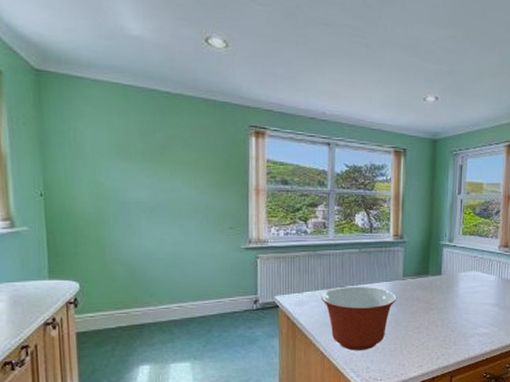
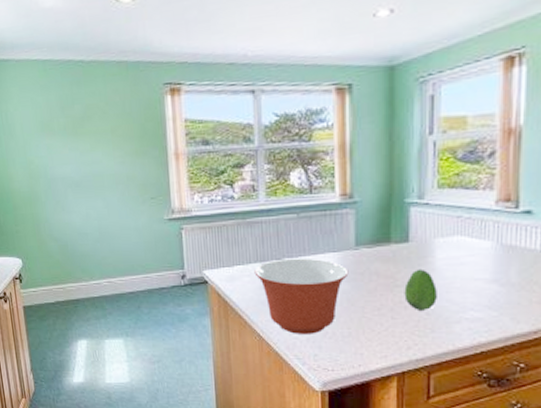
fruit: none [436,296,459,328] -> present [404,269,437,310]

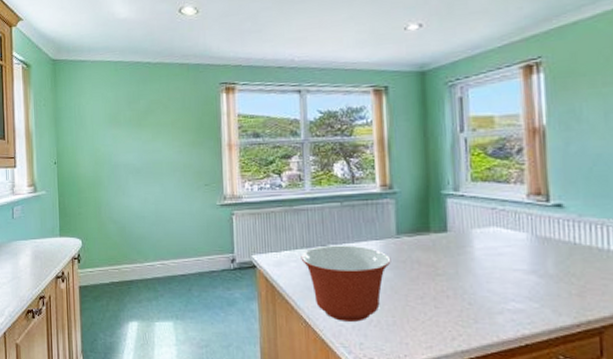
fruit: present [404,269,437,310] -> none [445,258,478,300]

